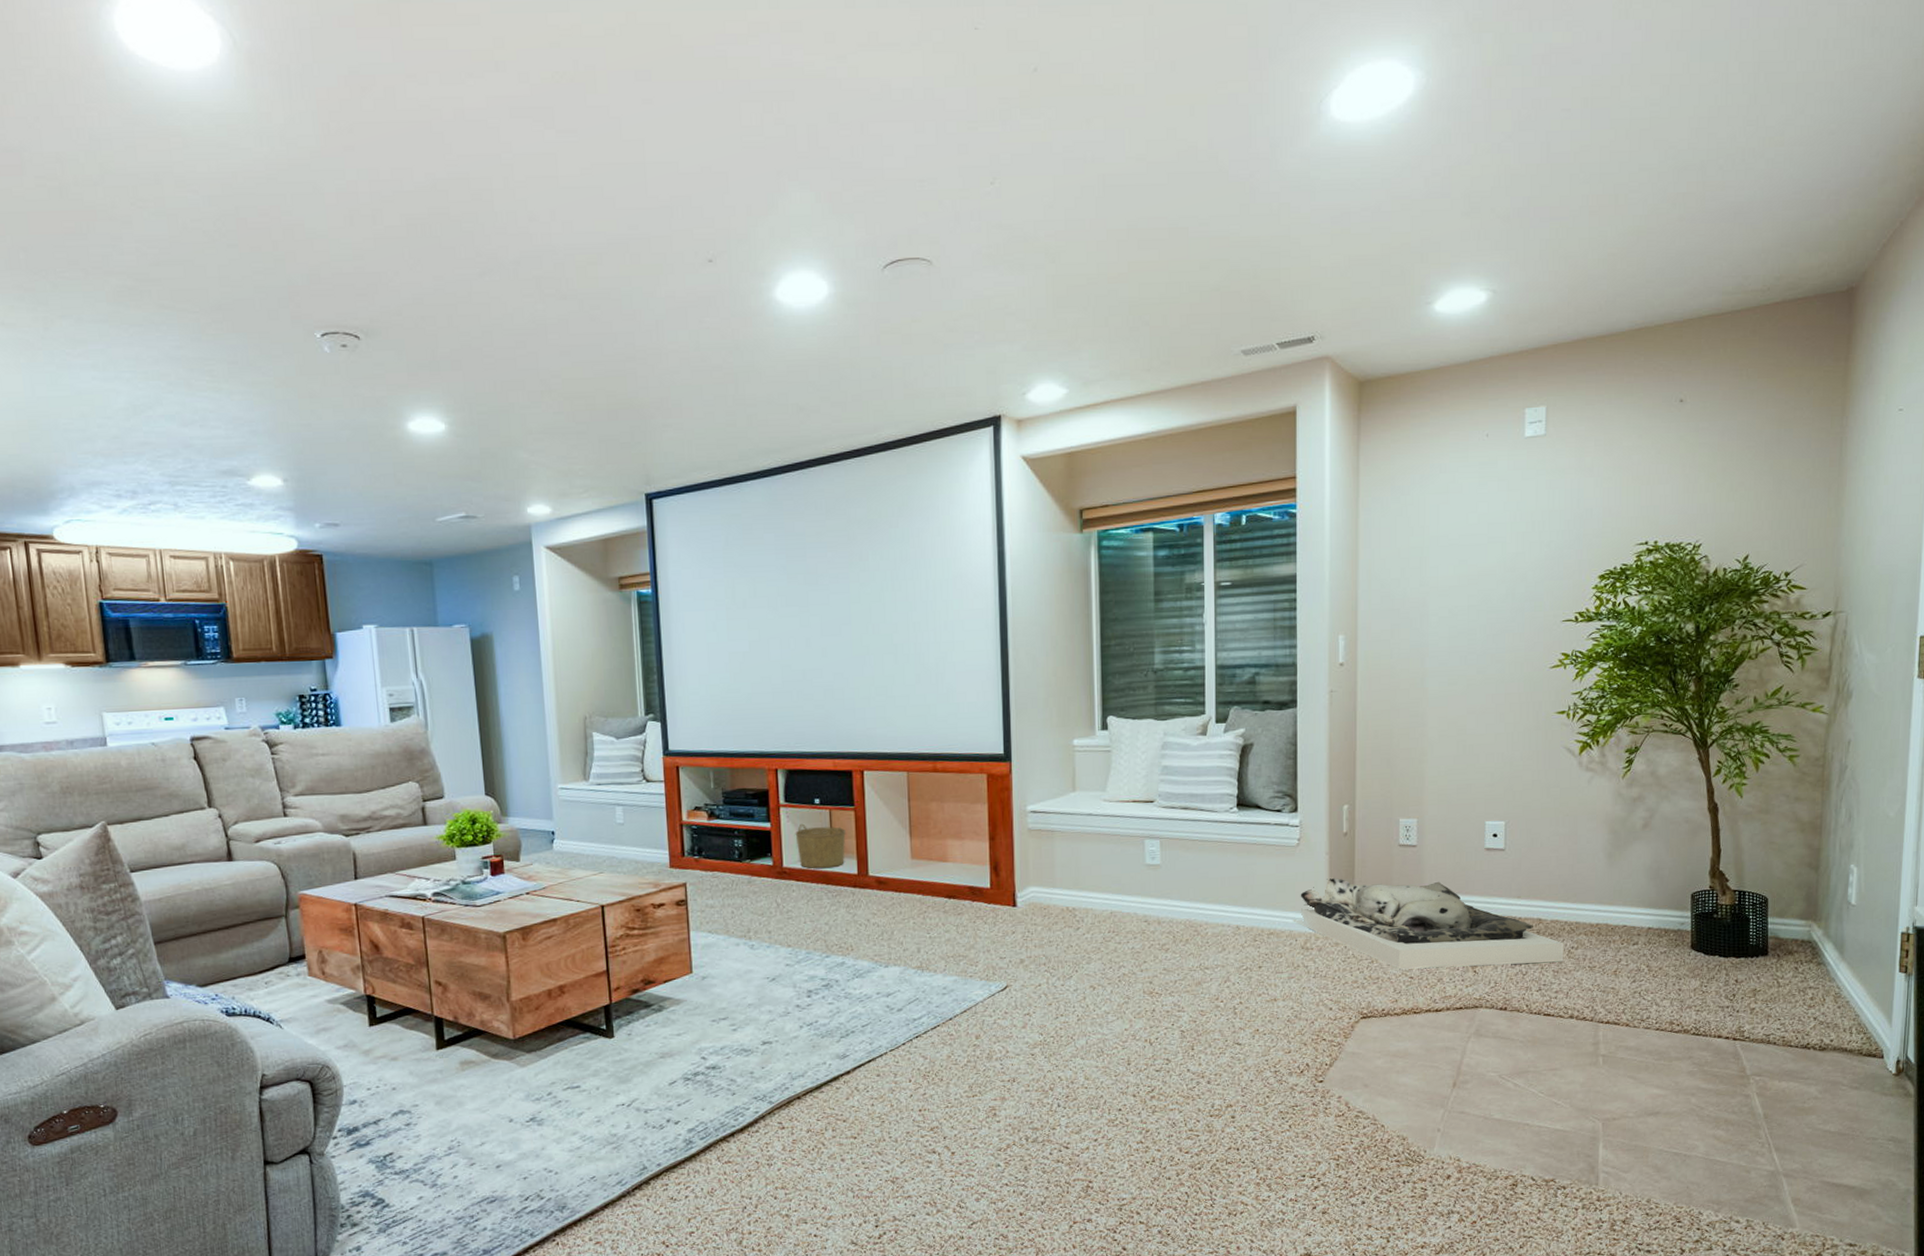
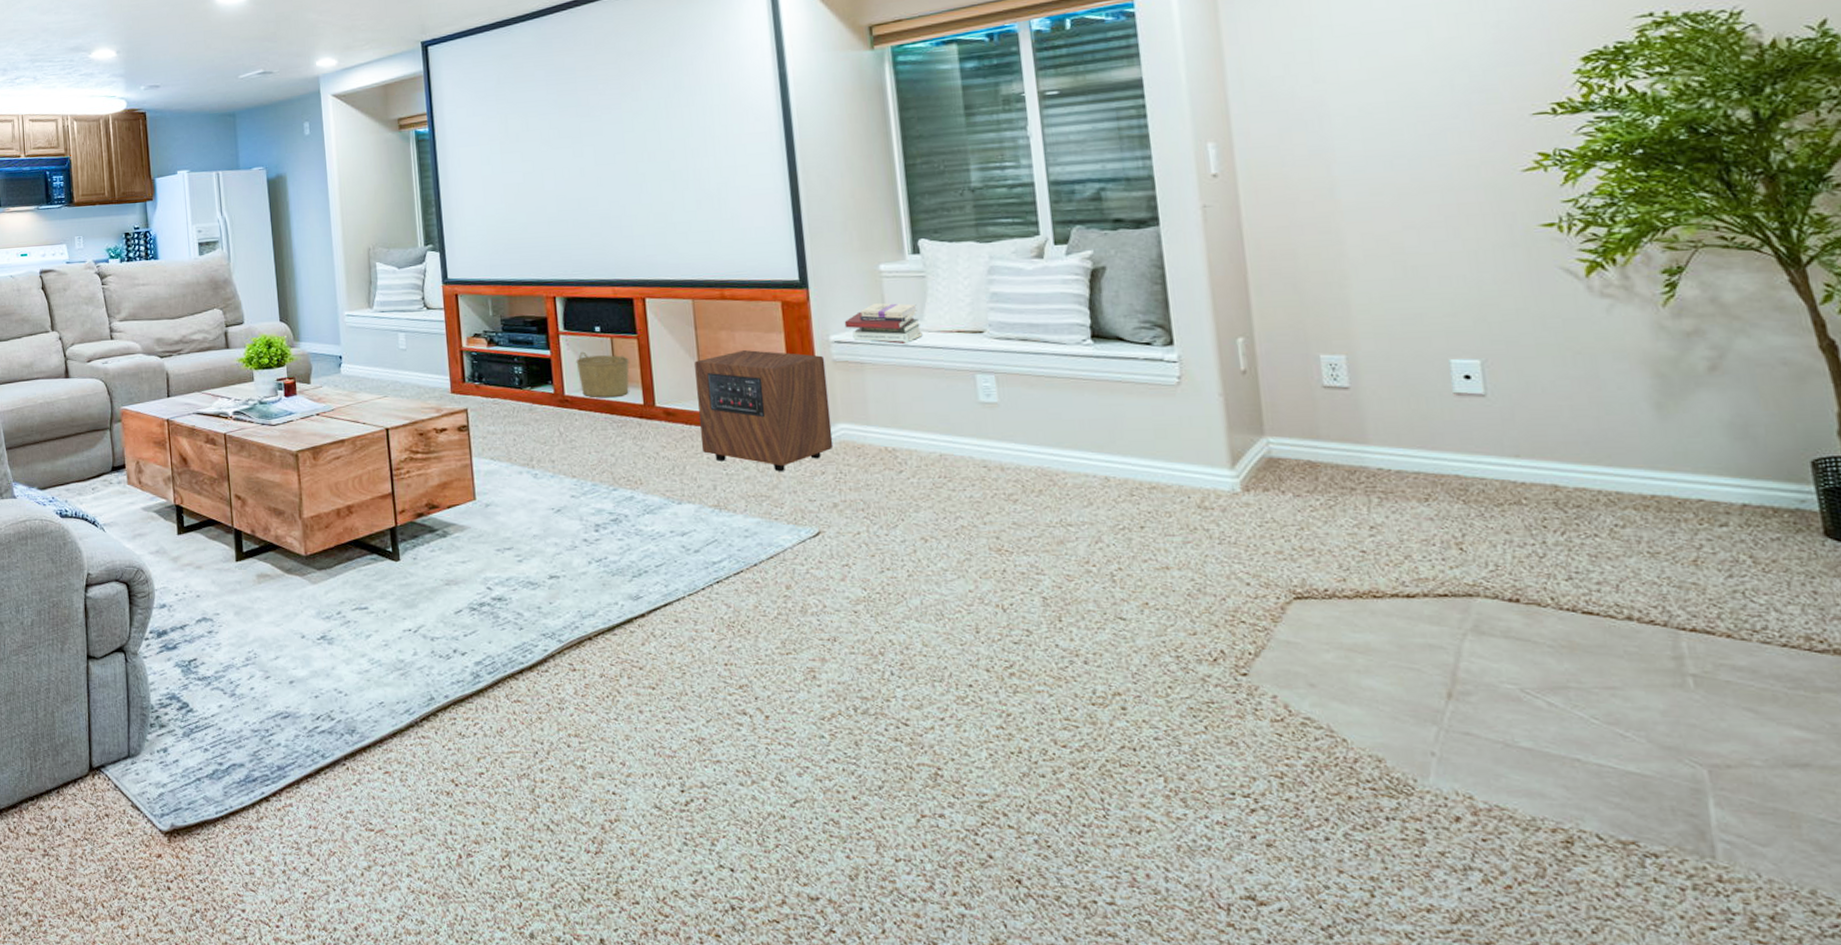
subwoofer: none [906,820,1024,933] -> present [695,350,834,472]
books: none [1040,775,1105,814] -> present [844,302,923,345]
dog bed: present [1292,878,1564,970] -> none [1180,424,1604,544]

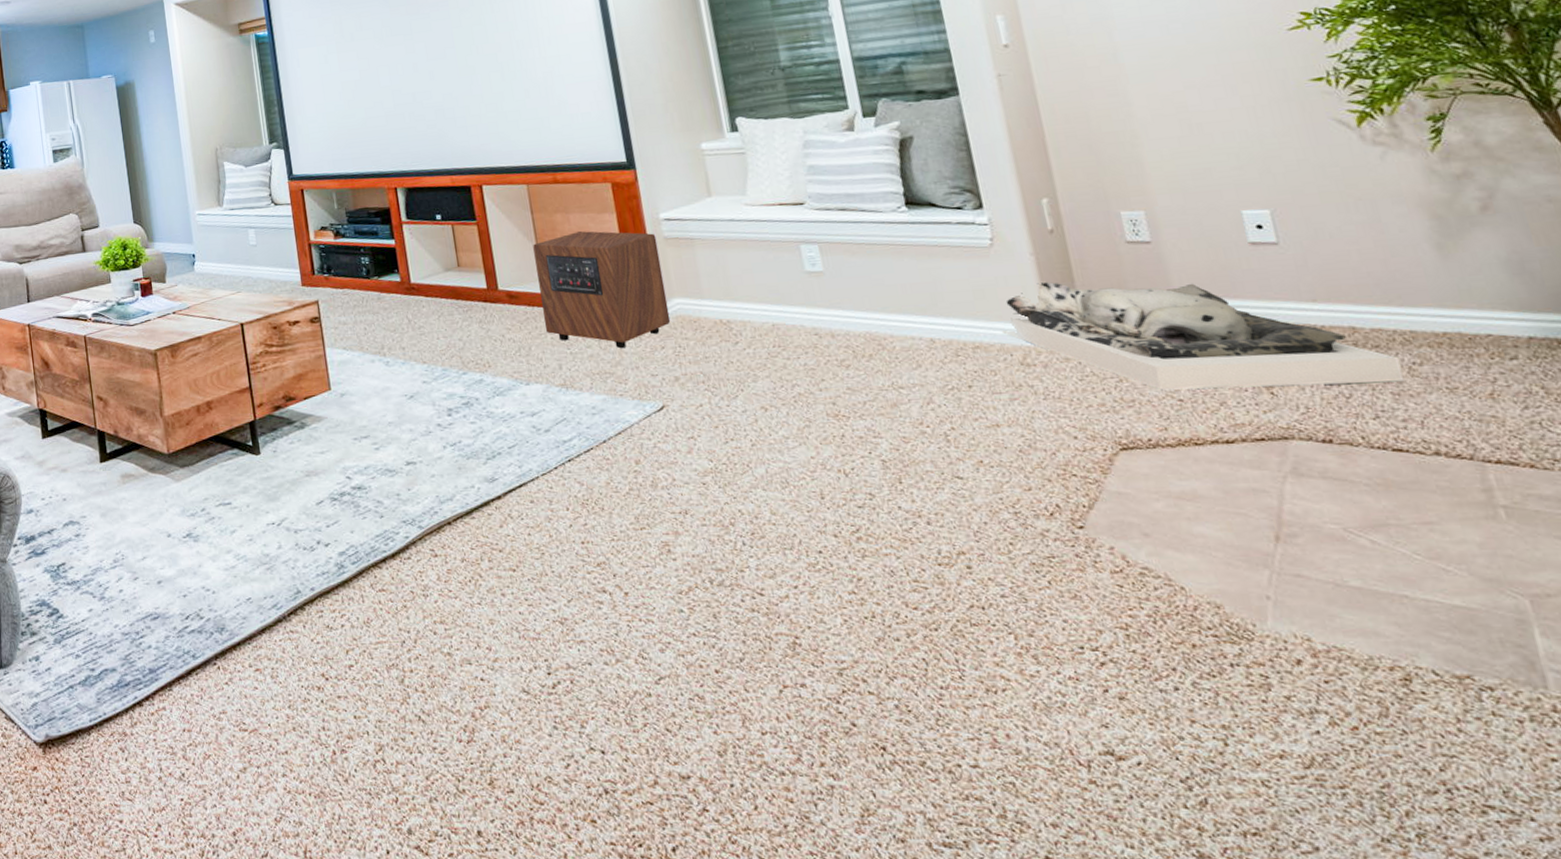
basket: present [576,351,630,398] -> none [419,239,472,284]
books: present [844,302,923,345] -> none [672,179,747,219]
dog bed: none [1180,424,1604,544] -> present [1001,282,1405,390]

